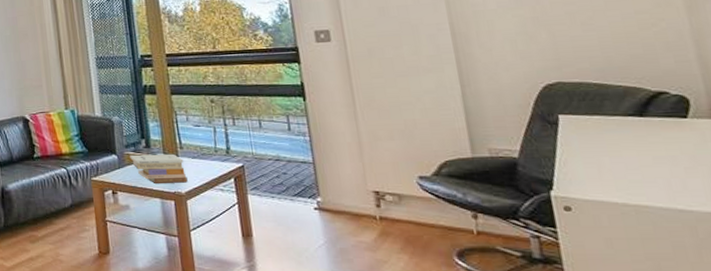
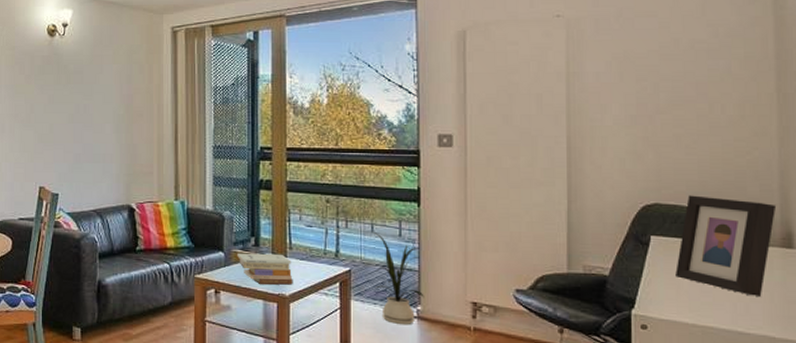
house plant: none [261,127,323,216] -> present [372,231,424,324]
picture frame: none [592,71,699,171] -> present [675,195,776,296]

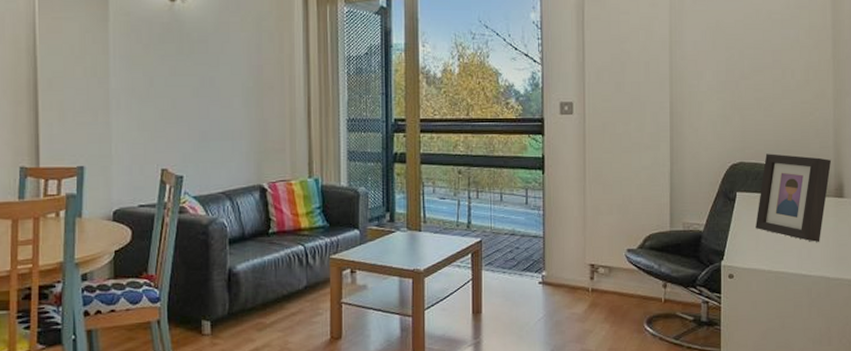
books: present [236,253,293,285] -> none [371,228,427,261]
house plant: present [372,231,424,324] -> none [501,200,549,291]

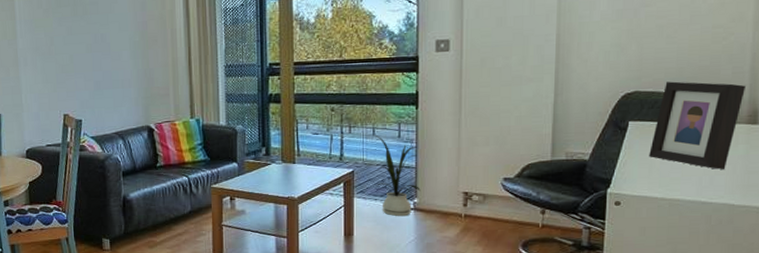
house plant: none [501,200,549,291] -> present [374,134,421,216]

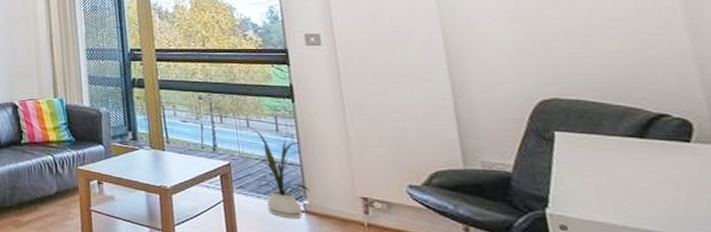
picture frame: present [649,81,745,169] -> none [590,90,703,197]

